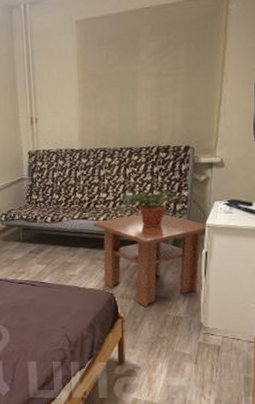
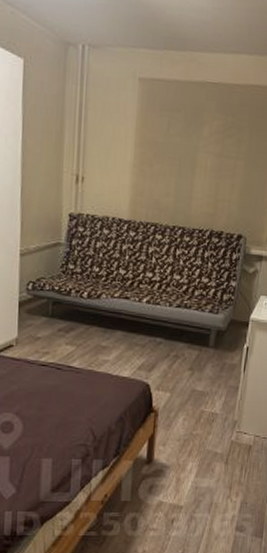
coffee table: present [93,214,208,307] -> none [134,300,252,401]
potted plant: present [116,189,190,227] -> none [161,273,237,316]

